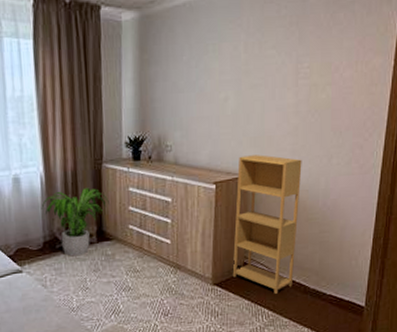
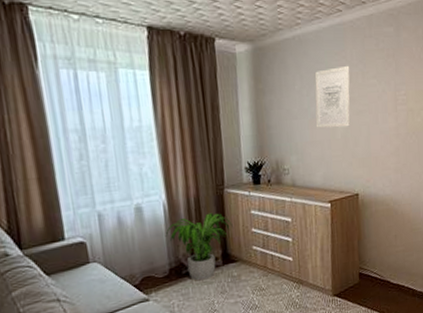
wall art: none [203,34,246,103] -> present [315,65,351,128]
shelving unit: present [232,155,302,294] -> none [349,174,405,299]

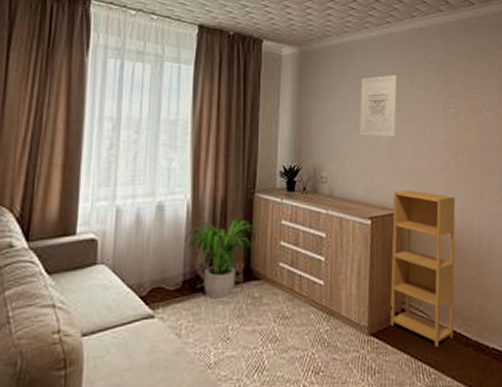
shelving unit: none [349,174,405,299] -> present [390,190,456,347]

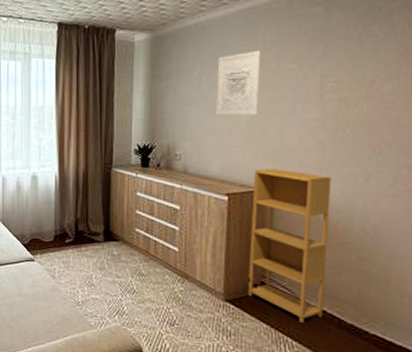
potted plant: present [184,218,260,299] -> none [54,189,117,253]

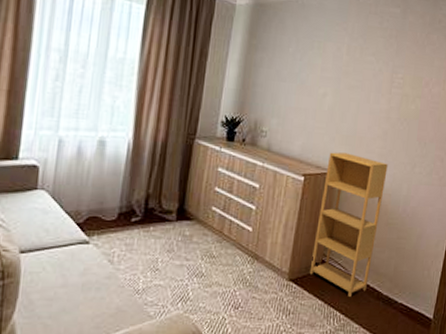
wall art: present [215,50,261,116] -> none [303,37,349,100]

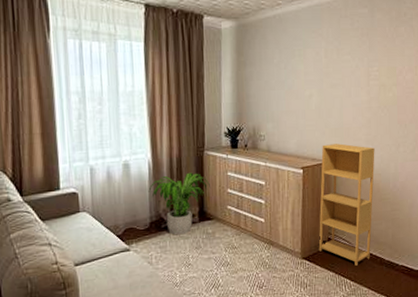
potted plant: none [122,161,196,233] -> present [148,172,210,235]

